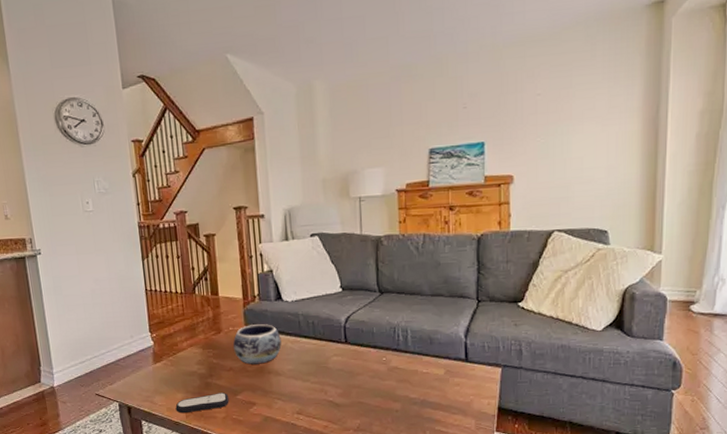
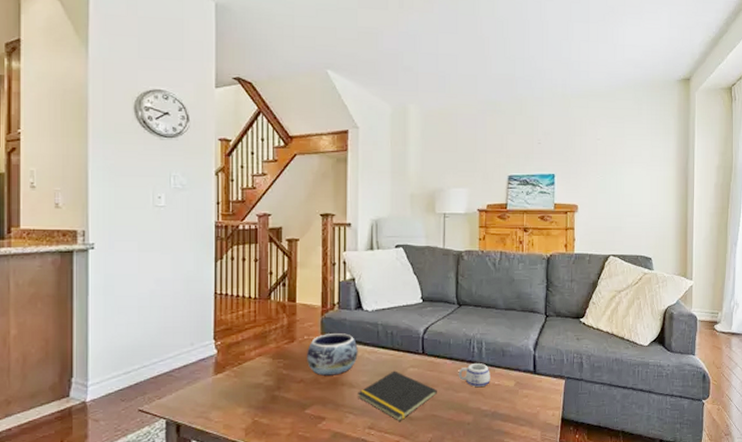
remote control: present [175,392,229,414] -> none [234,406,296,431]
notepad: none [284,359,363,407] -> present [358,370,437,421]
mug: none [383,351,418,375] -> present [458,363,490,387]

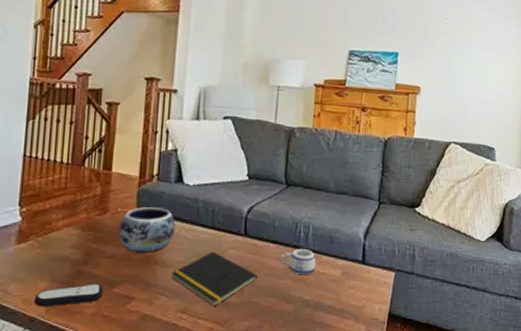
remote control: none [234,406,296,431] -> present [34,284,104,307]

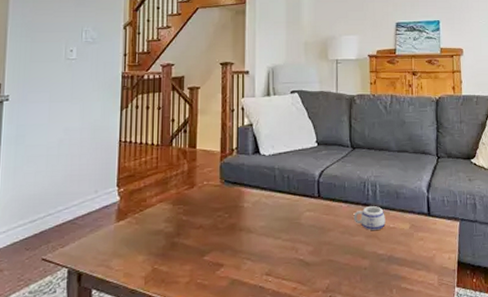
remote control: present [34,284,104,307] -> none [134,253,195,280]
decorative bowl: present [118,207,176,253] -> none [205,178,256,222]
notepad: present [171,251,258,306] -> none [256,215,333,267]

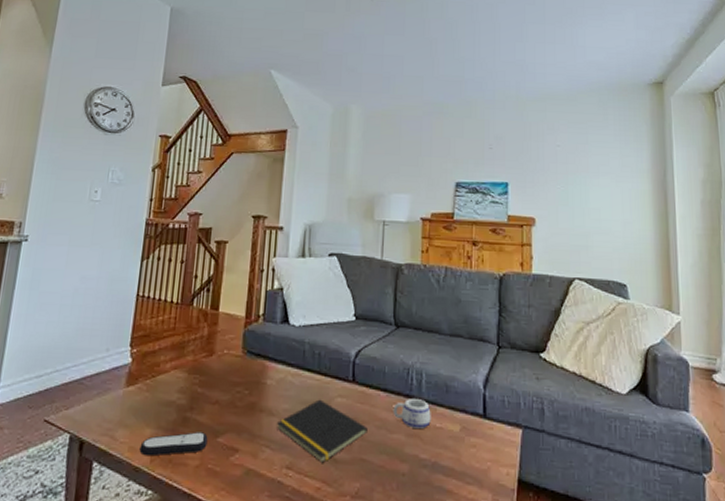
remote control: none [134,253,195,280] -> present [139,432,208,457]
notepad: none [256,215,333,267] -> present [277,399,368,463]

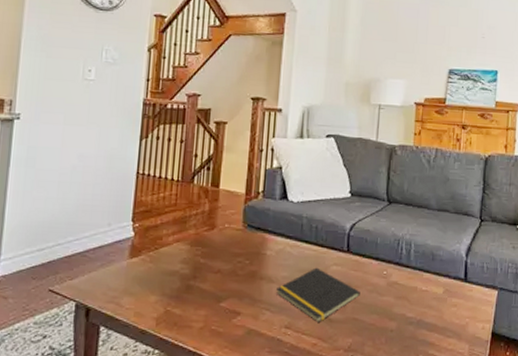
remote control: present [139,432,208,457] -> none [145,298,211,320]
mug: present [393,399,431,428] -> none [383,266,418,291]

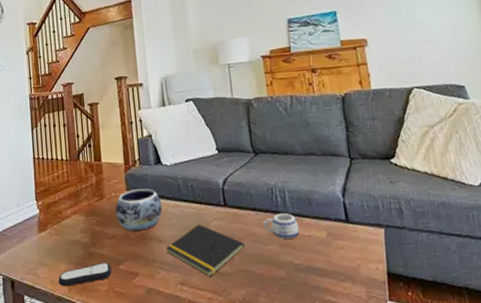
remote control: none [145,298,211,320] -> present [58,262,112,287]
decorative bowl: none [225,223,280,268] -> present [115,188,163,232]
mug: none [383,266,418,291] -> present [263,213,299,239]

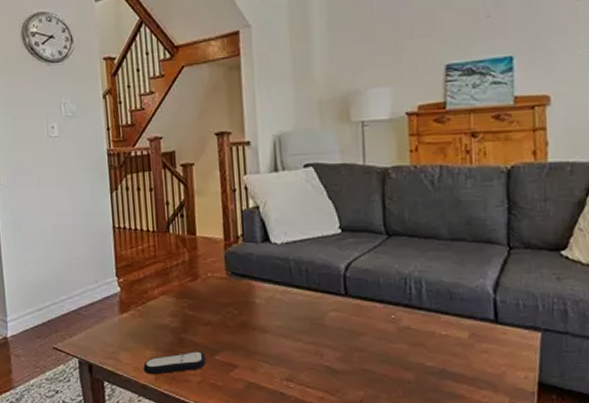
decorative bowl: present [115,188,163,232] -> none [211,270,269,318]
notepad: present [166,224,245,277] -> none [272,314,367,374]
mug: present [263,213,299,239] -> none [392,308,435,337]

